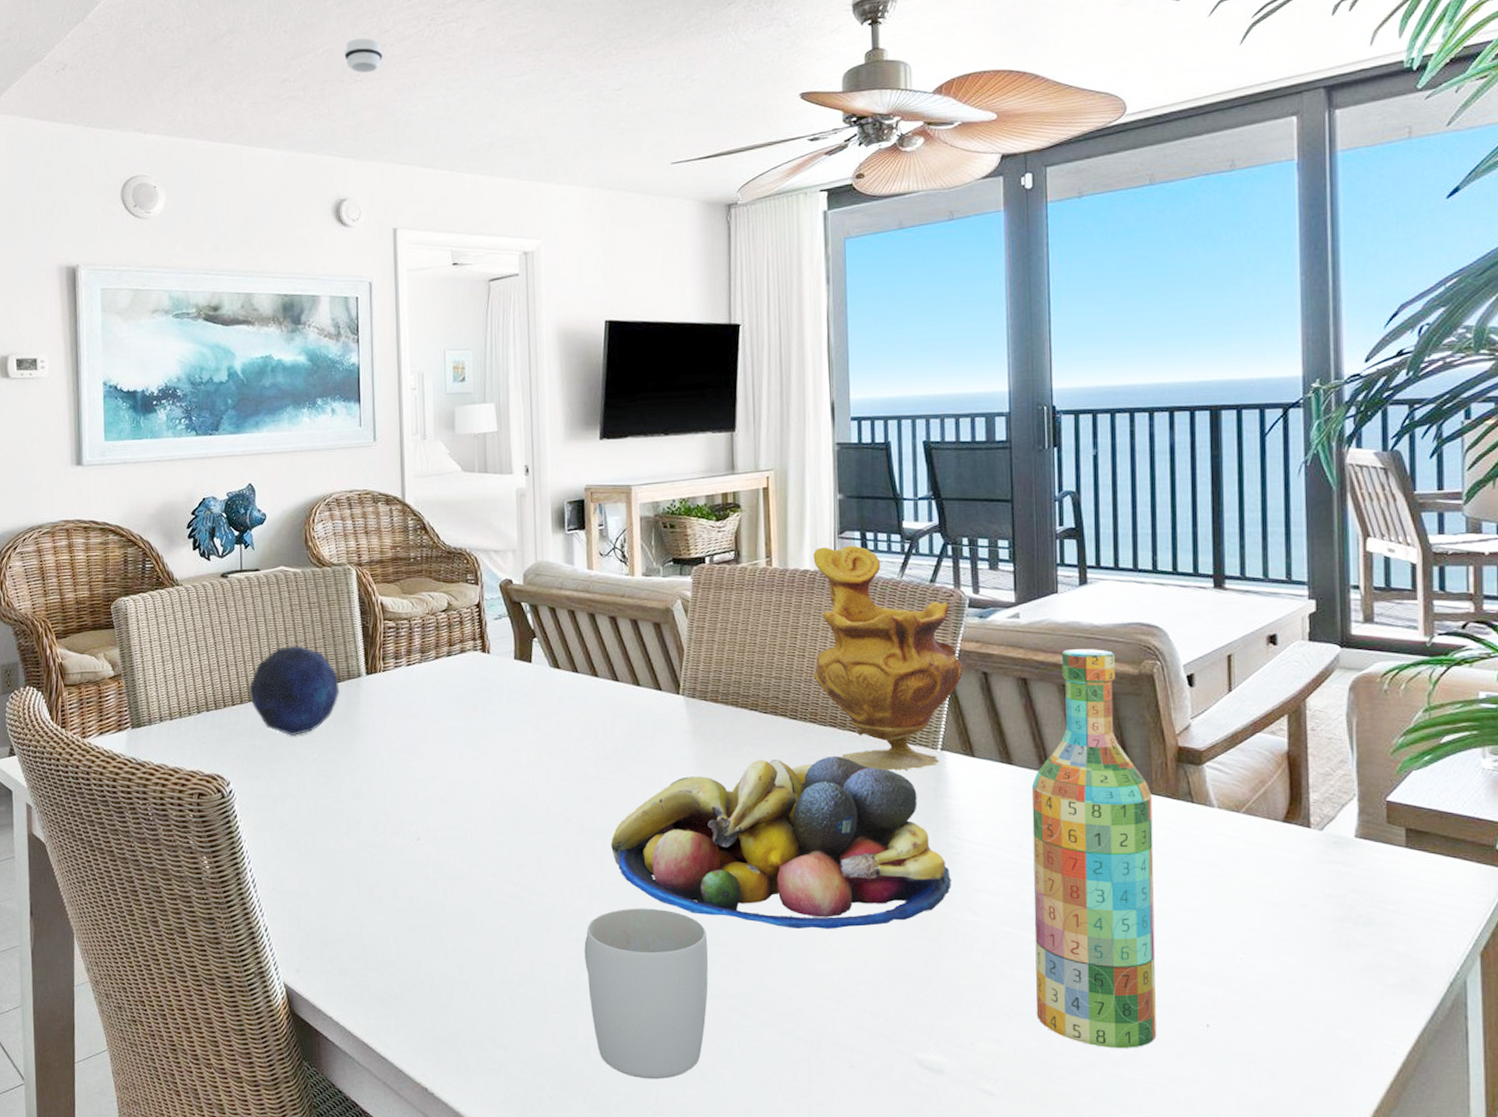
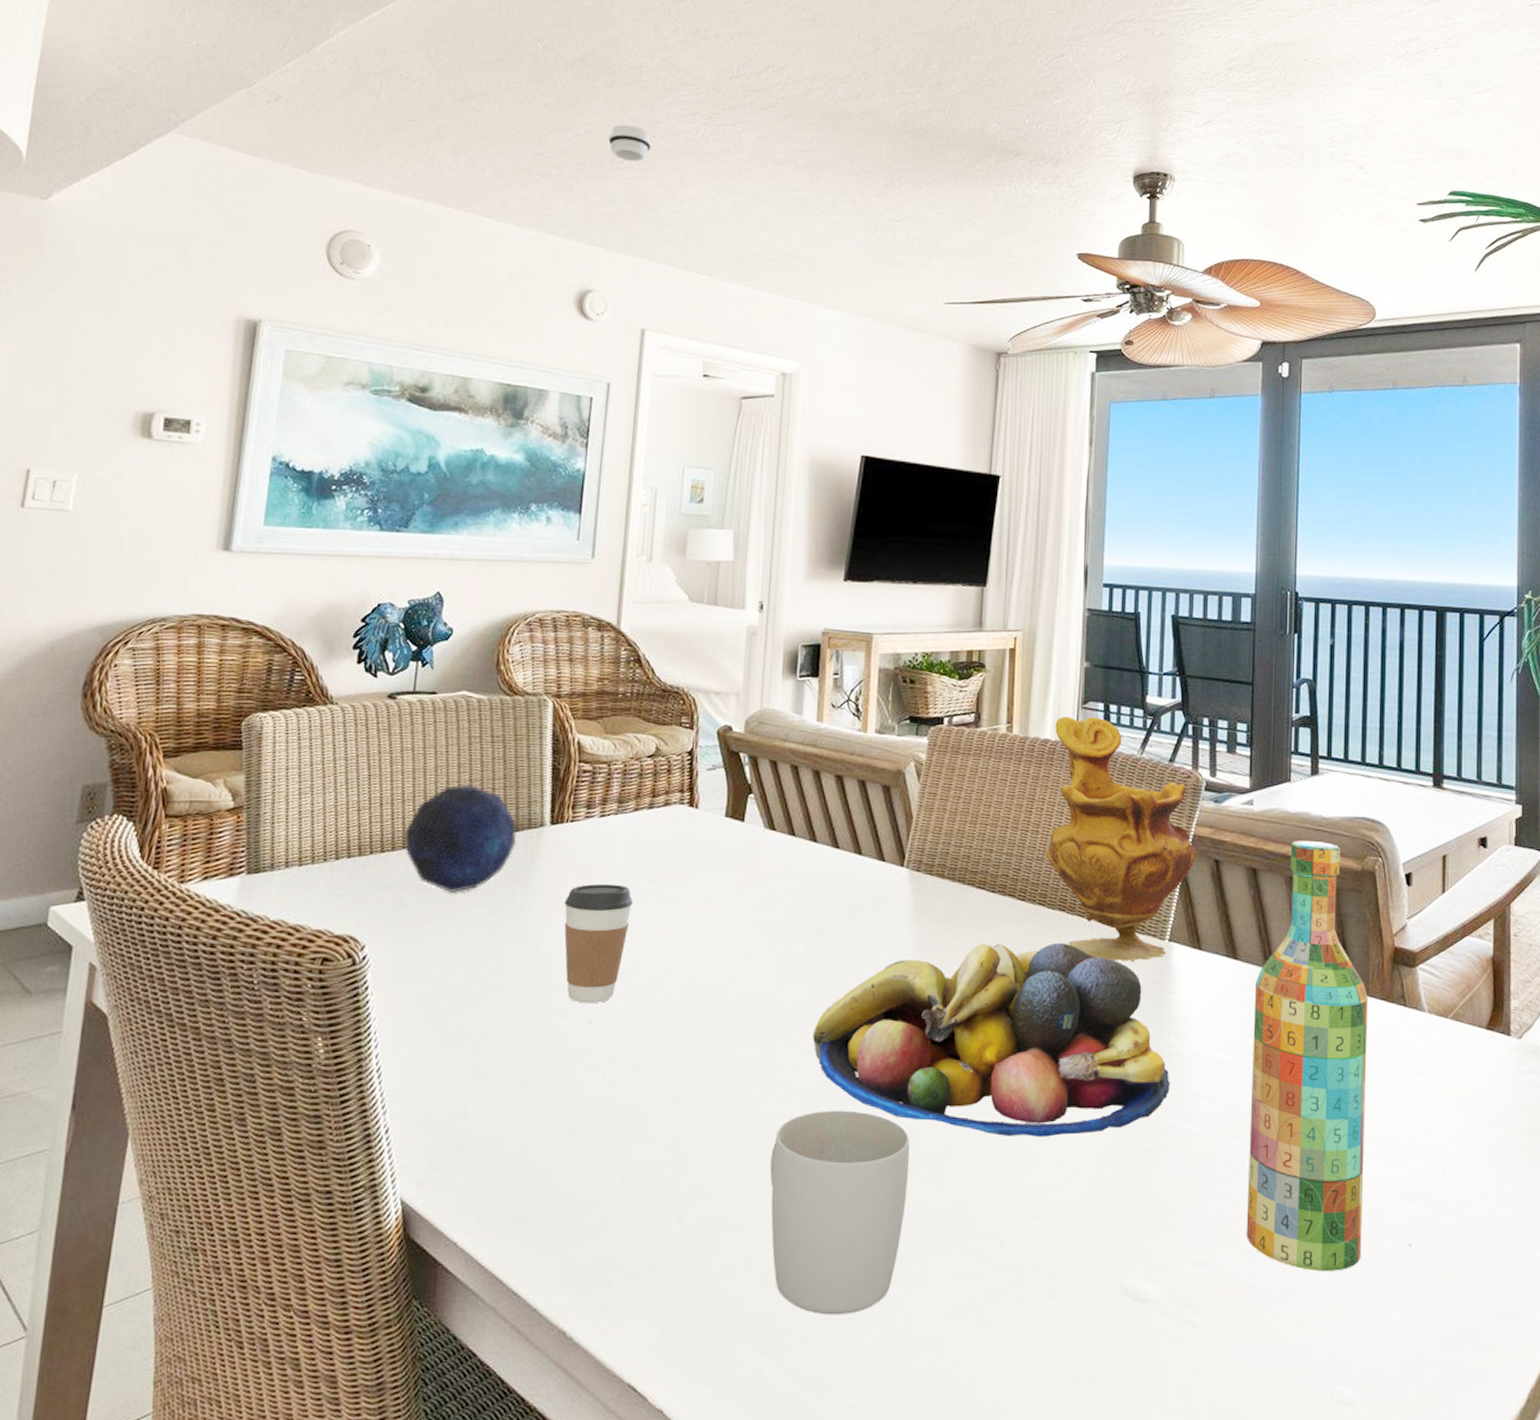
coffee cup: none [385,722,442,823] -> present [564,883,633,1004]

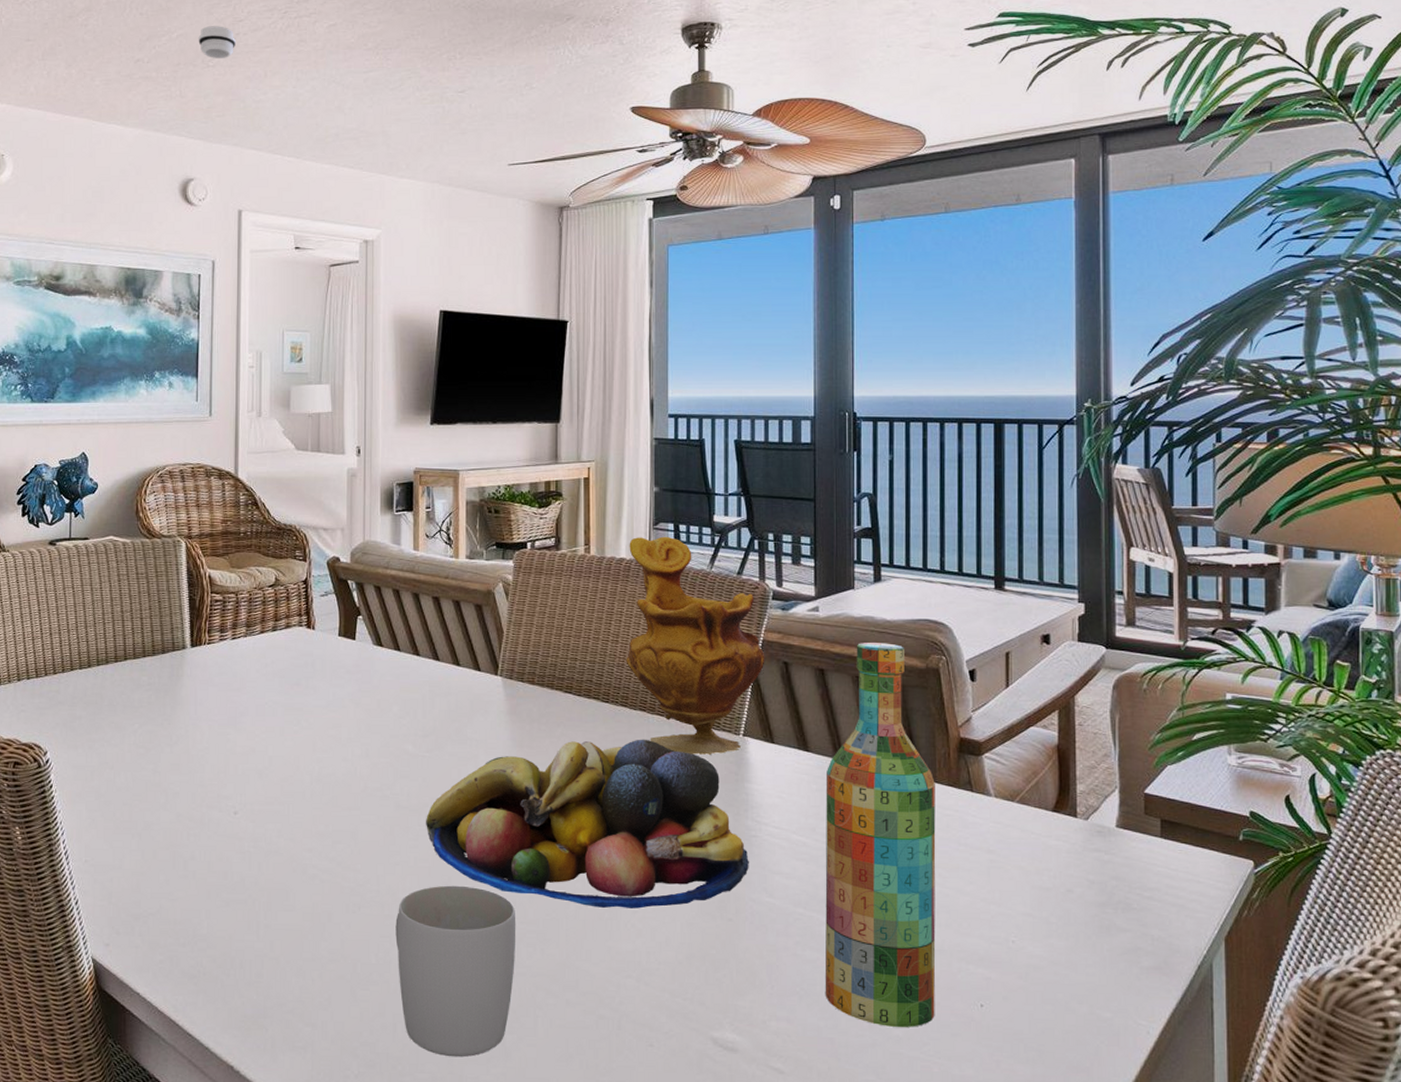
decorative orb: present [404,784,516,892] -> none [72,615,163,706]
coffee cup: present [564,883,633,1004] -> none [207,696,264,797]

